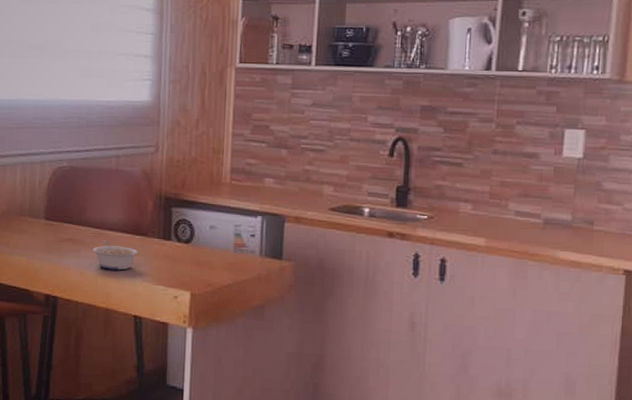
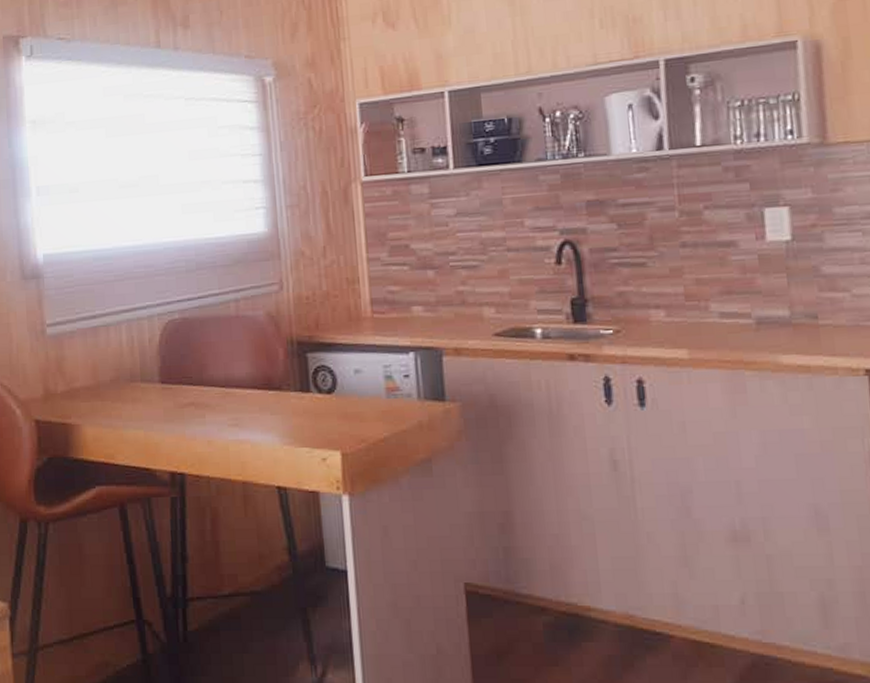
legume: present [92,240,139,271] -> none [219,400,274,435]

